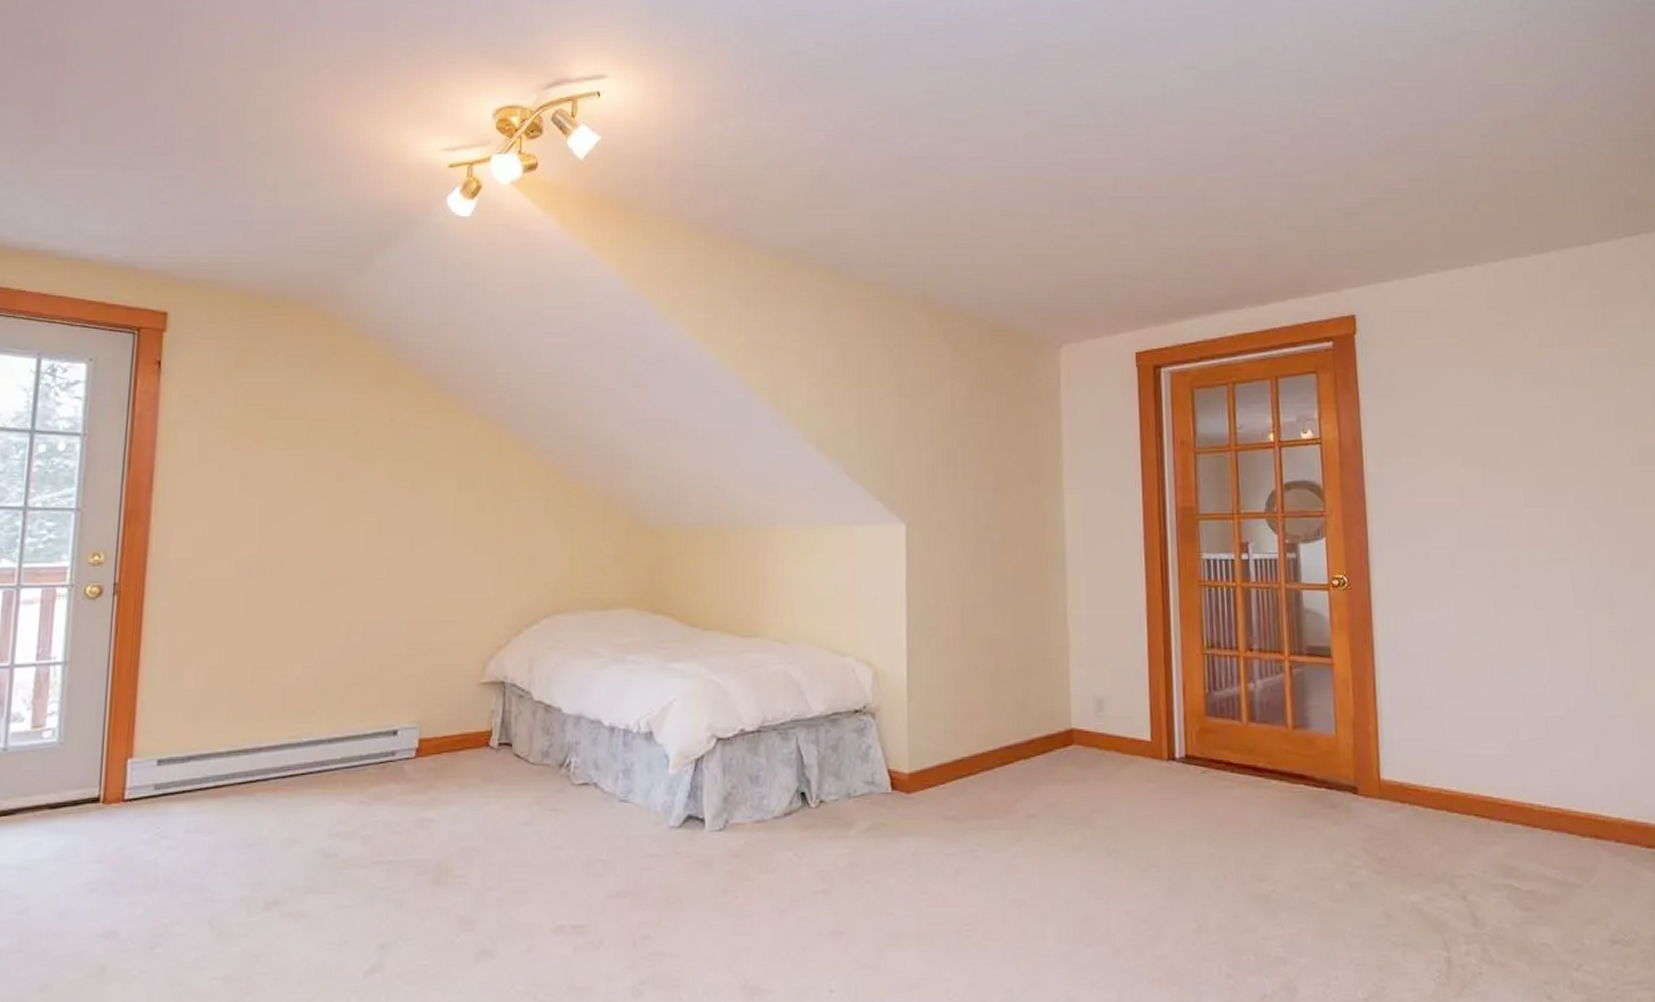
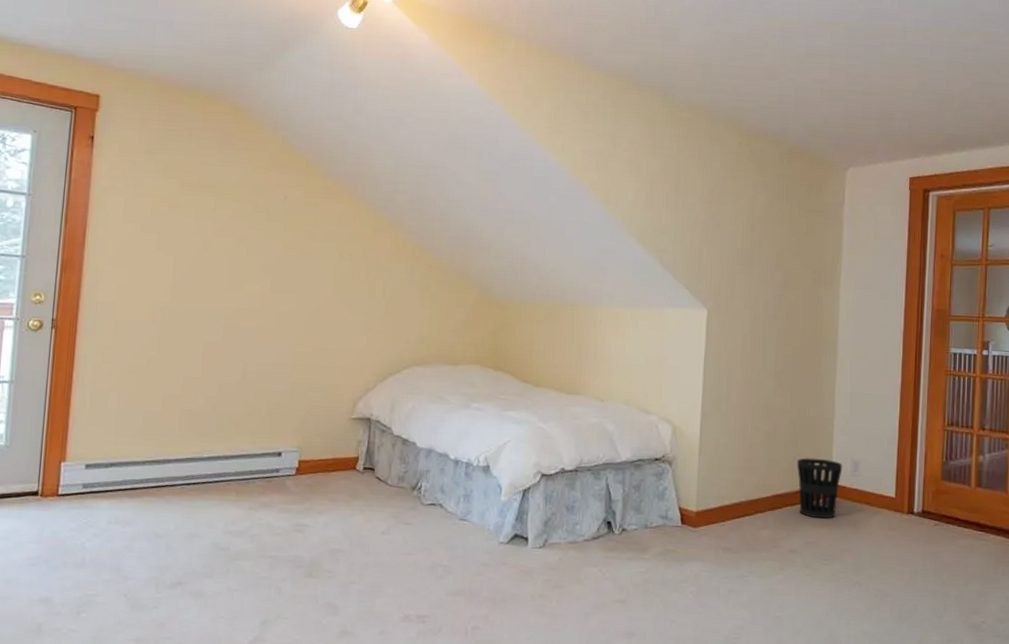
wastebasket: none [1027,698,1084,773] -> present [796,457,843,519]

